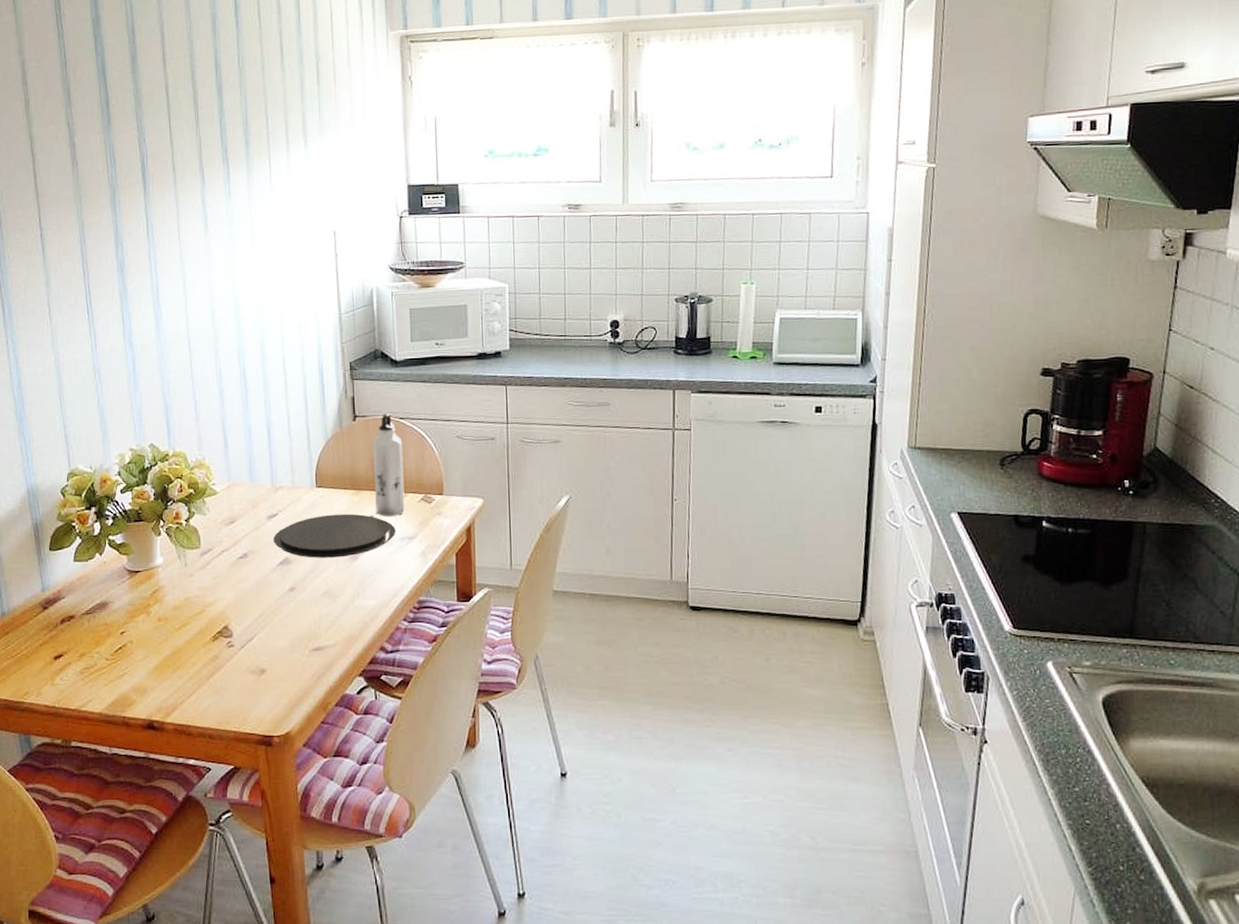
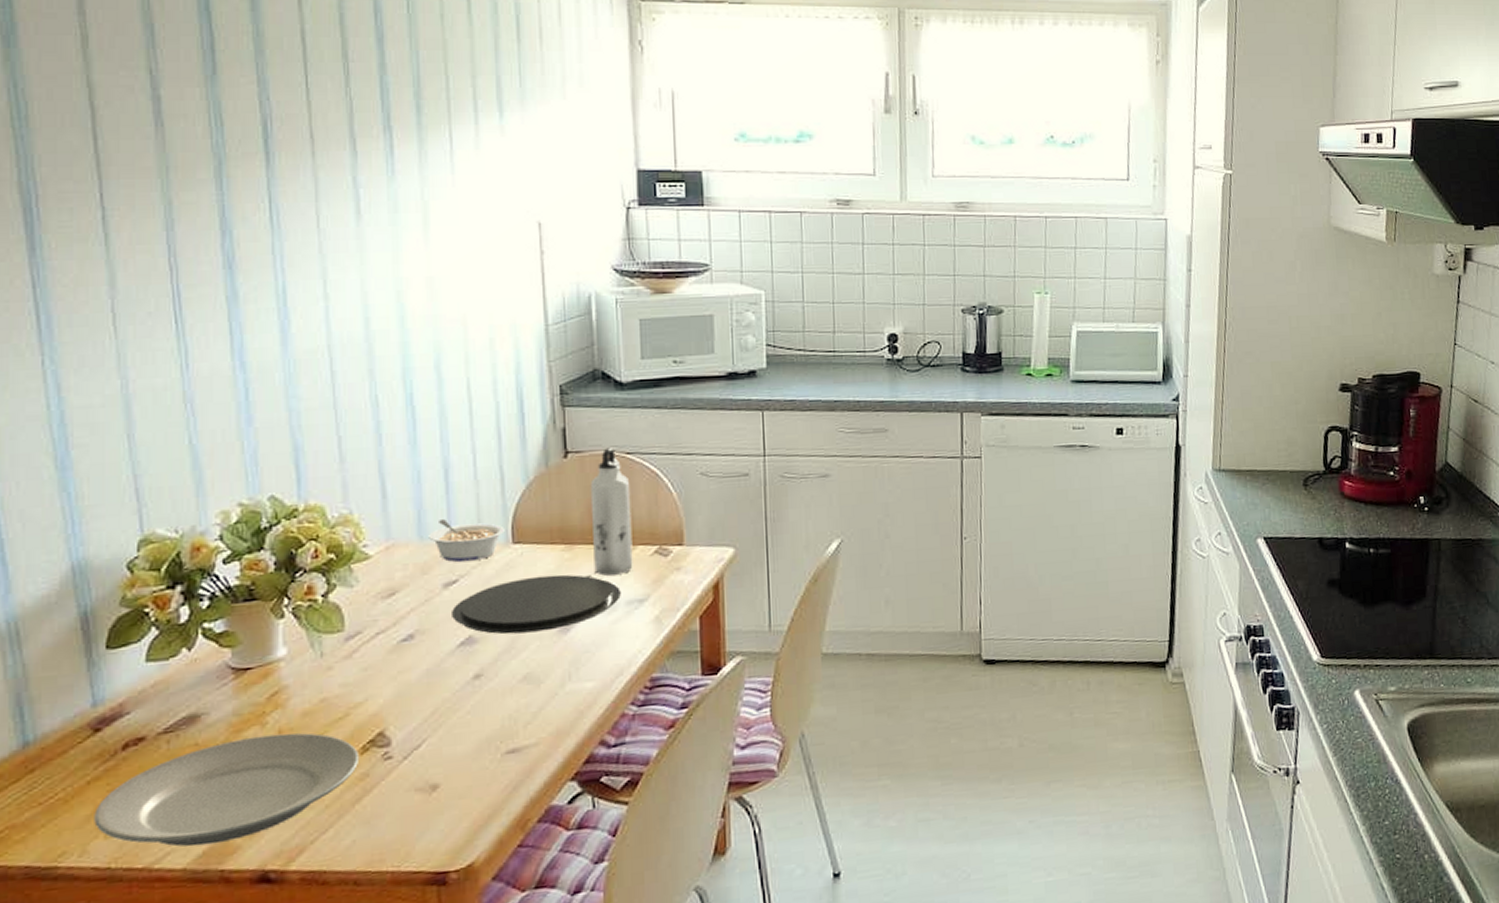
plate: none [45,621,212,698] -> present [94,733,360,847]
legume: none [257,466,311,500] -> present [428,519,505,563]

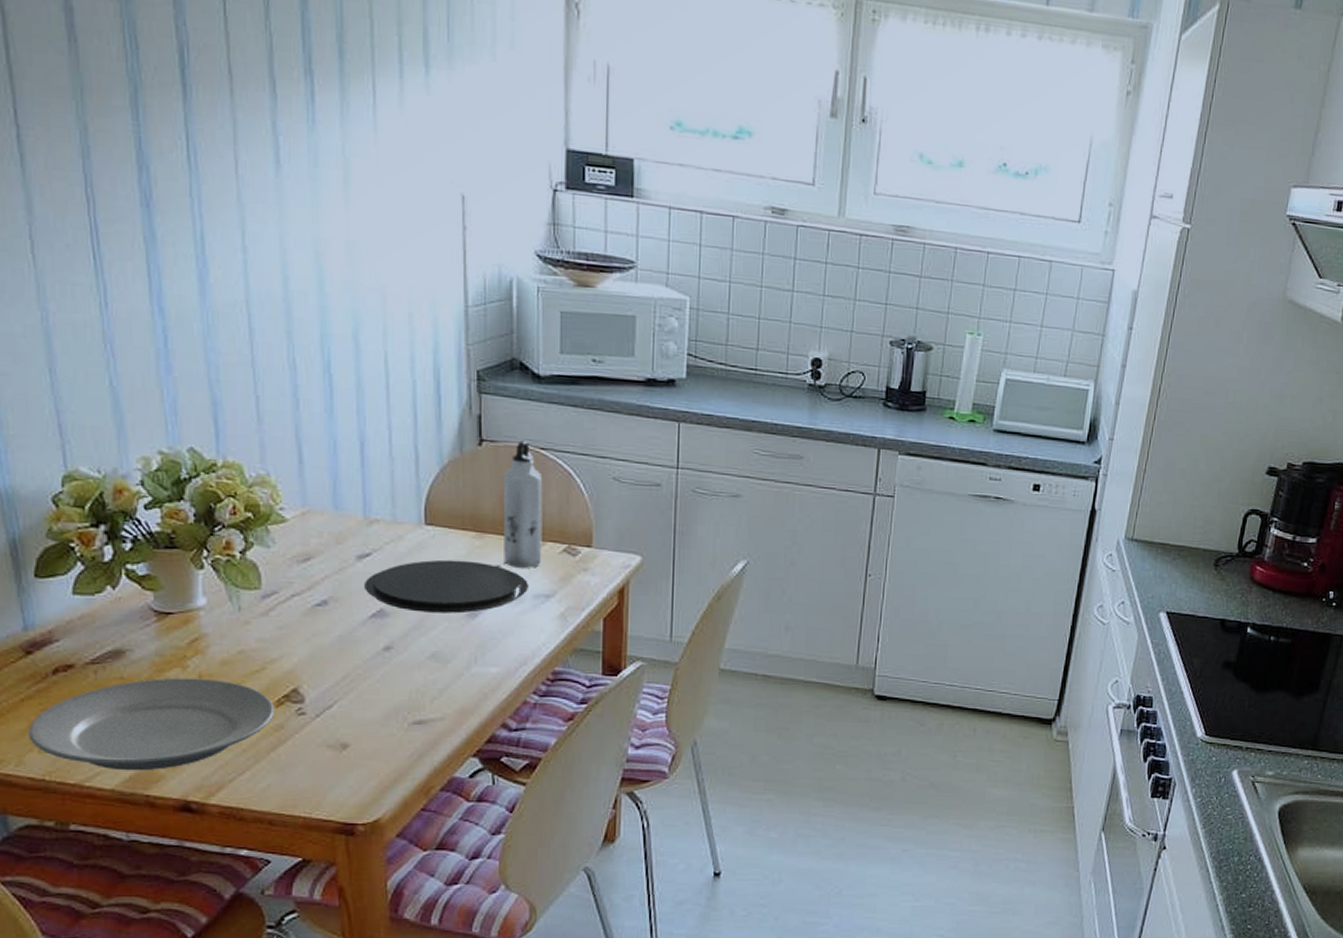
legume: present [428,519,505,563] -> none [343,492,418,537]

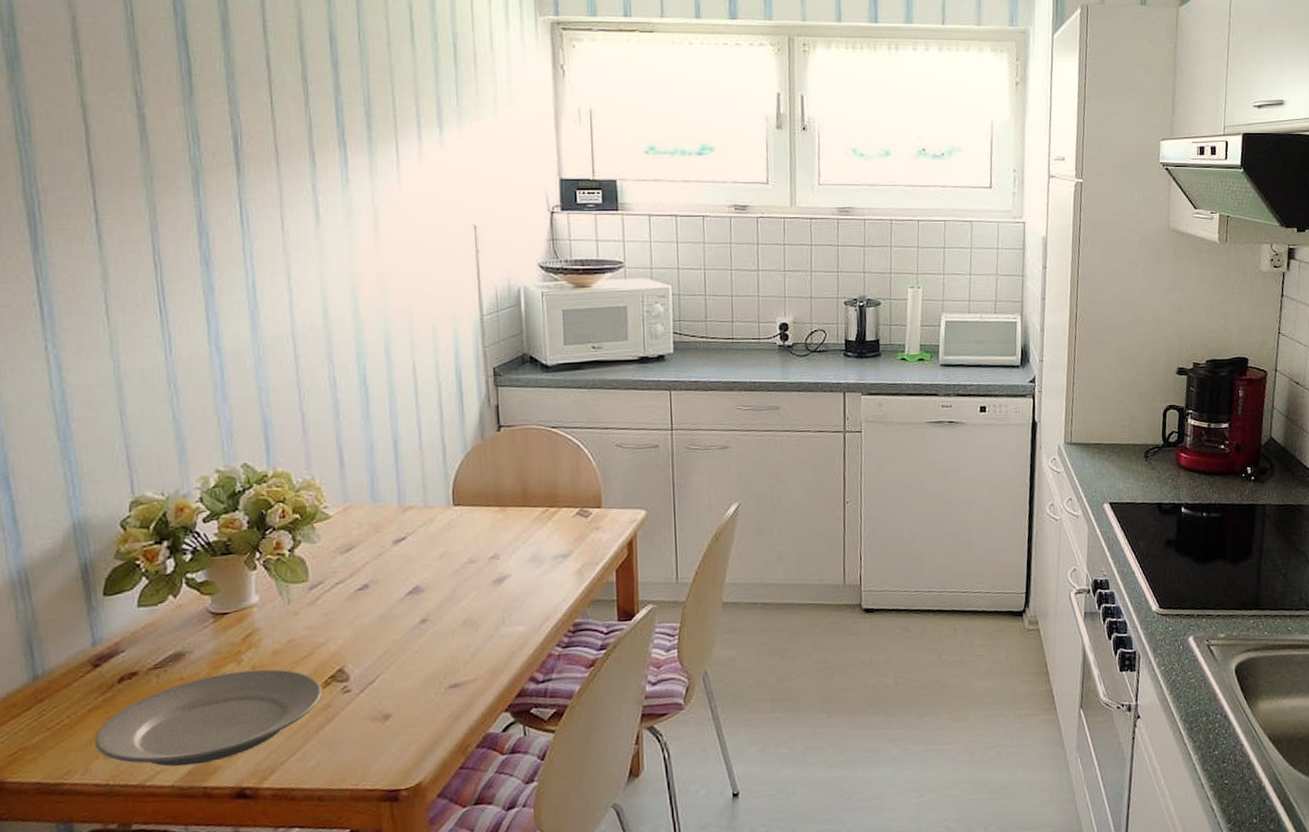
plate: present [365,559,530,614] -> none [401,533,549,585]
water bottle: present [502,440,543,568] -> none [520,422,558,534]

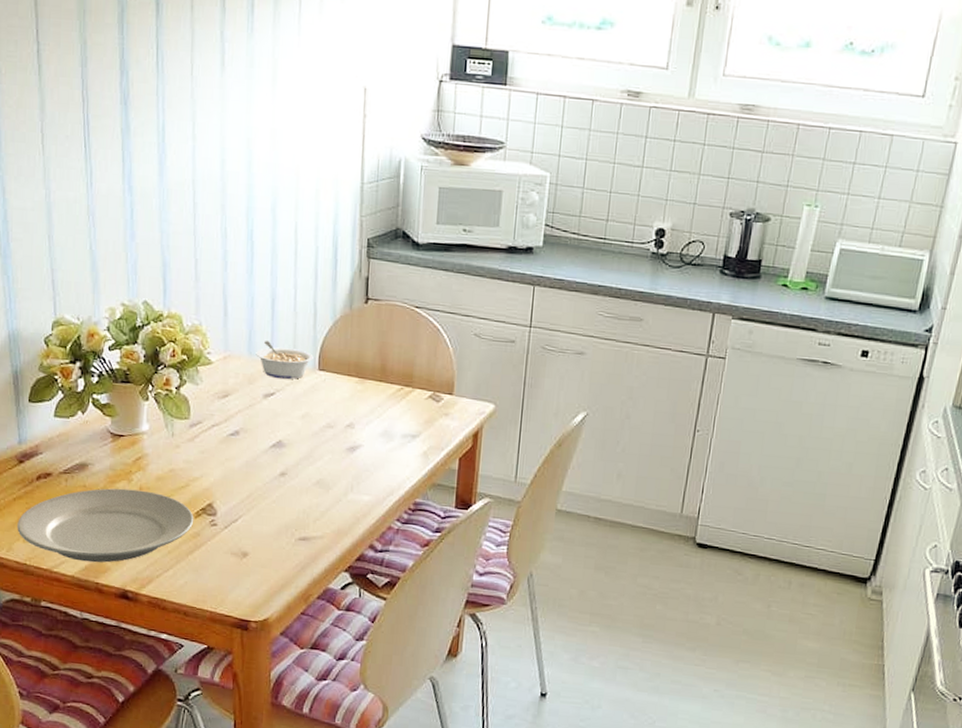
legume: none [380,484,446,522] -> present [256,341,314,380]

